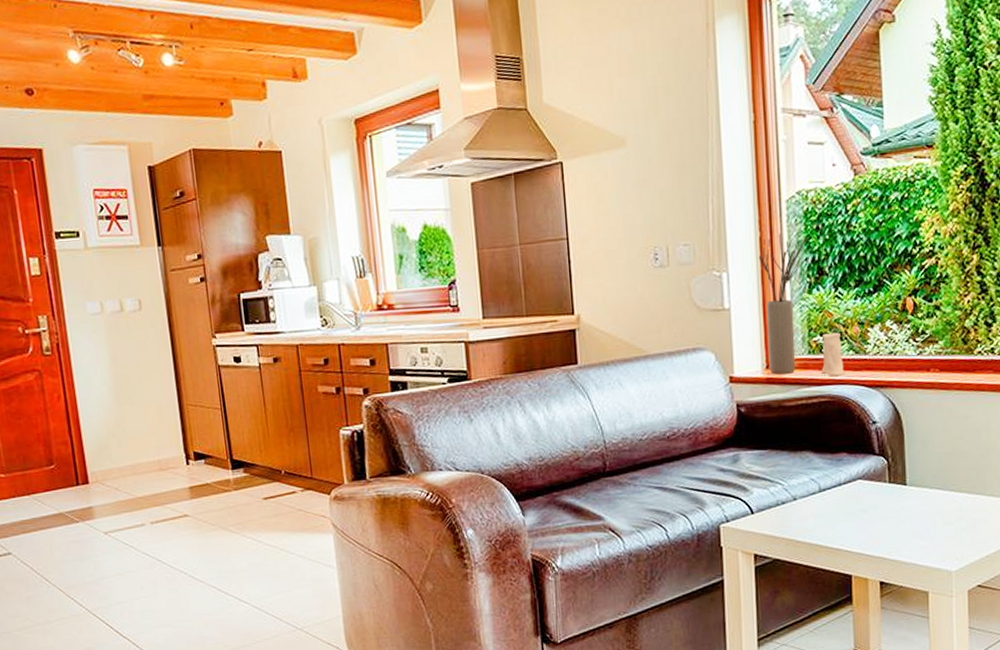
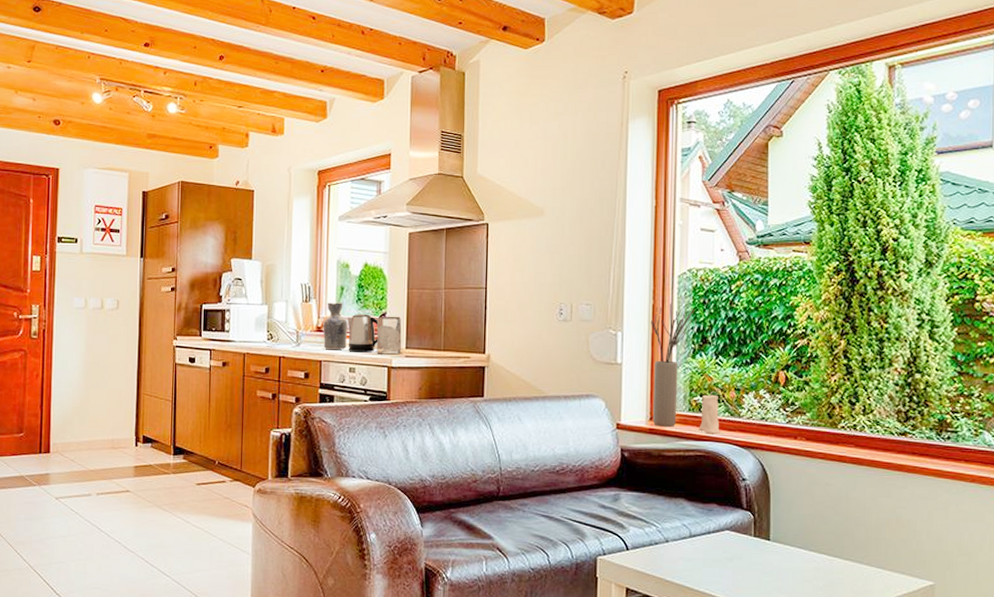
ceramic jug: none [383,274,415,331] -> present [323,302,348,350]
kettle: none [411,284,450,330] -> present [347,314,378,353]
jar: none [445,282,478,329] -> present [376,316,402,355]

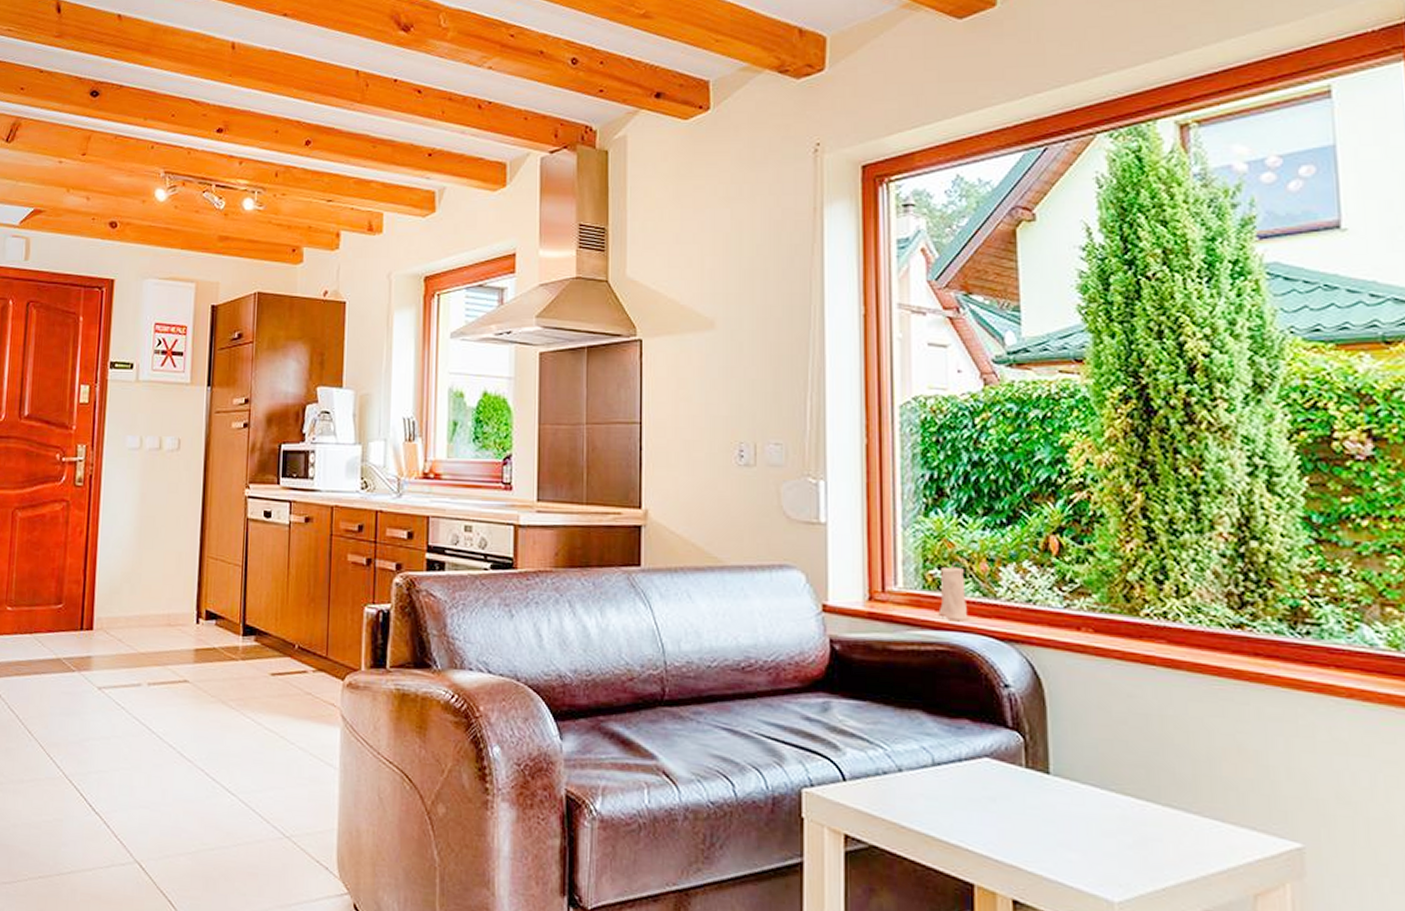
ceramic jug: present [323,302,348,350] -> none [431,441,463,503]
kettle: present [347,314,378,353] -> none [462,456,501,506]
jar: present [376,316,402,355] -> none [499,459,532,509]
vase: present [650,304,695,428] -> none [863,443,925,612]

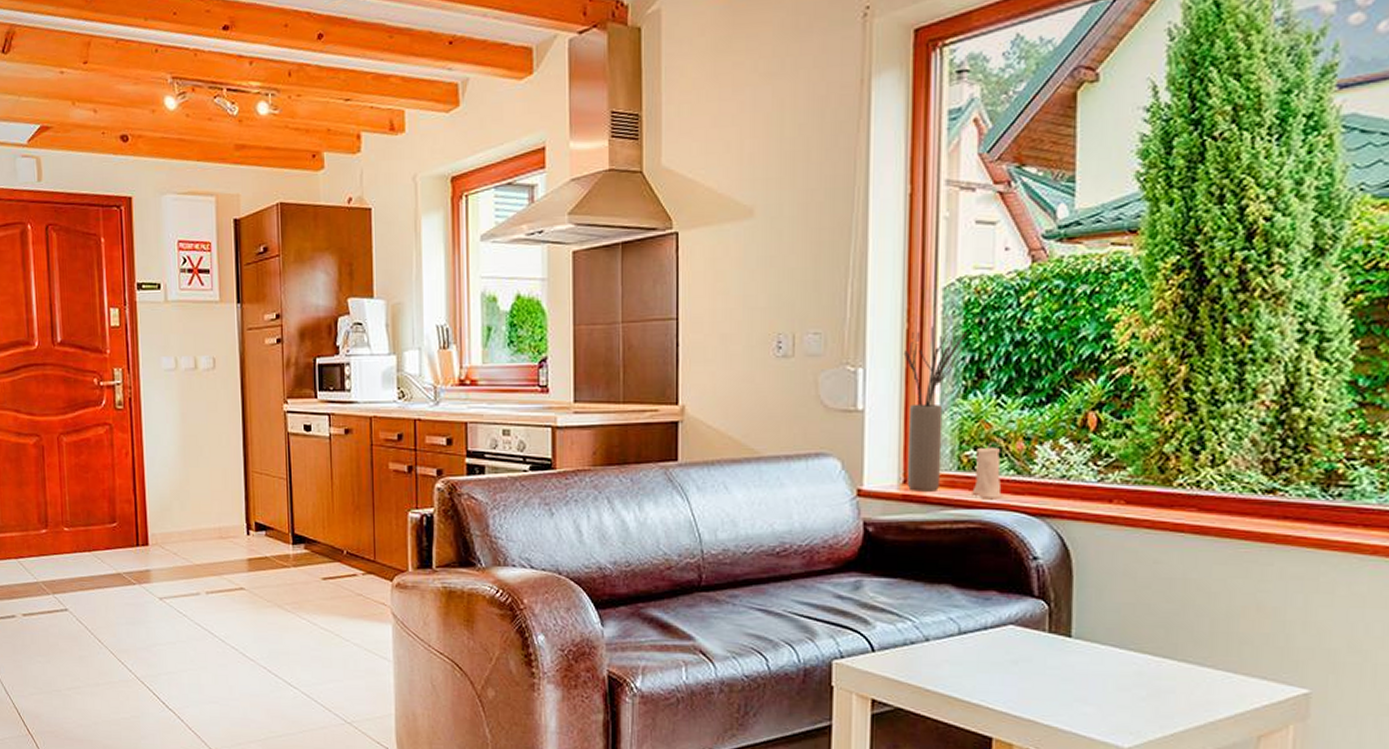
vase: none [863,443,925,612] -> present [903,327,967,493]

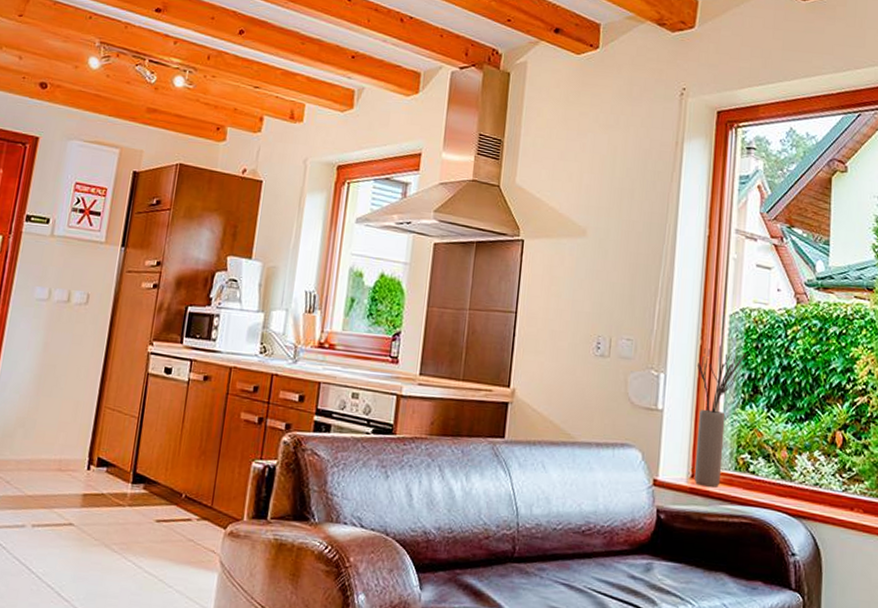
candle: present [972,442,1003,500] -> none [745,449,770,500]

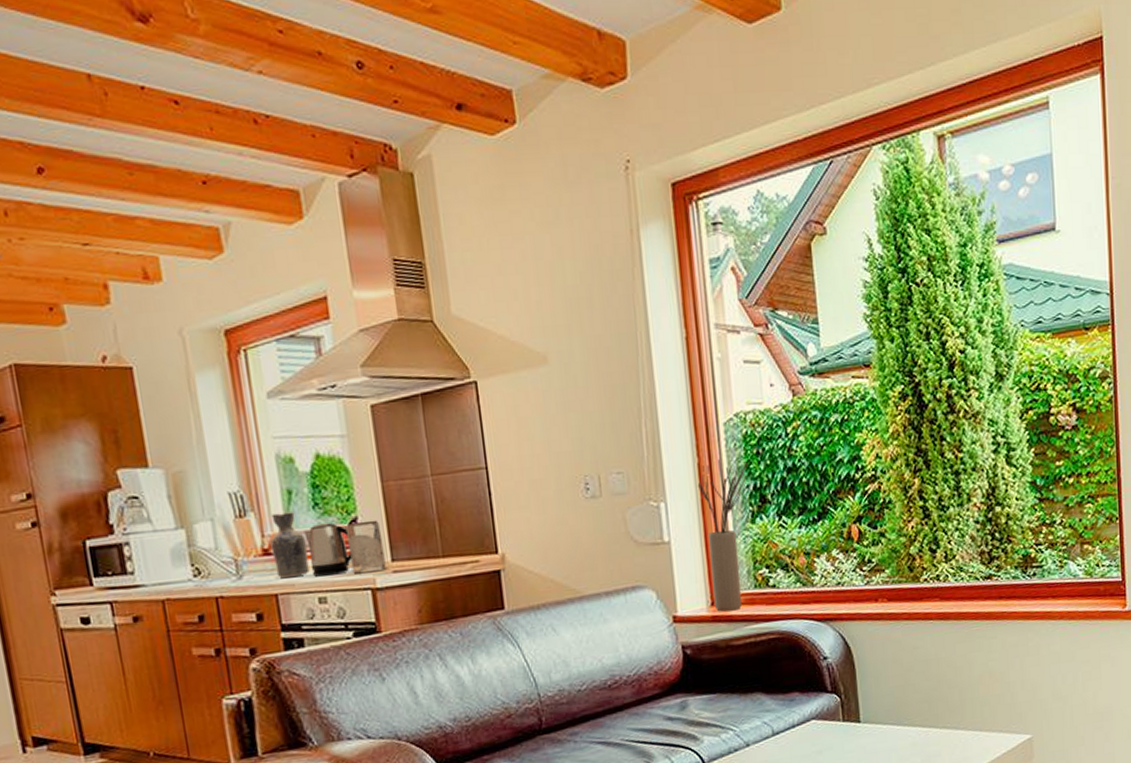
ceramic jug: none [324,315,356,372] -> present [270,512,310,579]
kettle: none [353,331,390,377] -> present [304,522,353,577]
jar: none [385,336,418,382] -> present [345,520,386,574]

